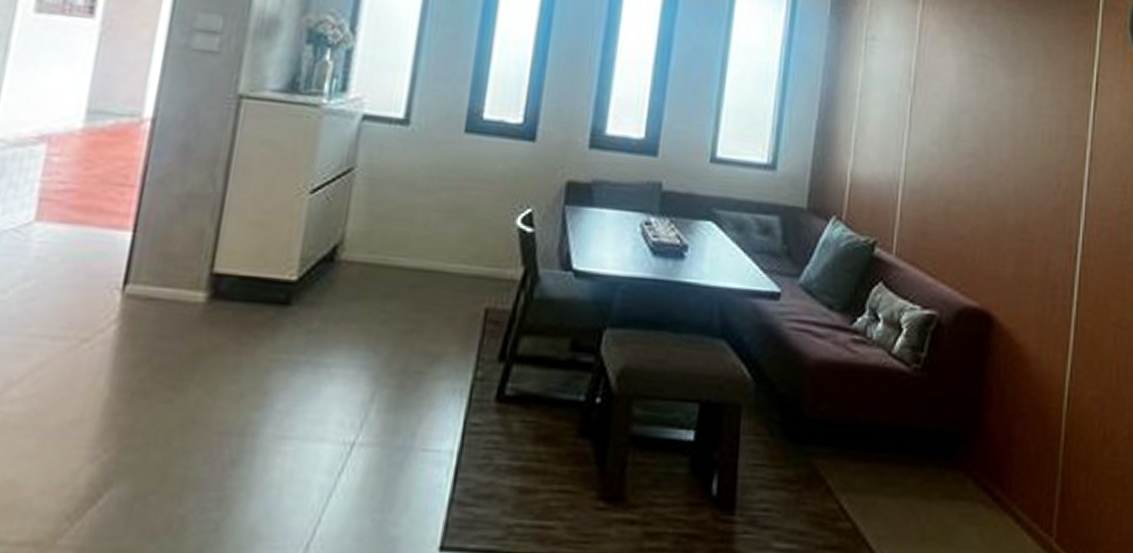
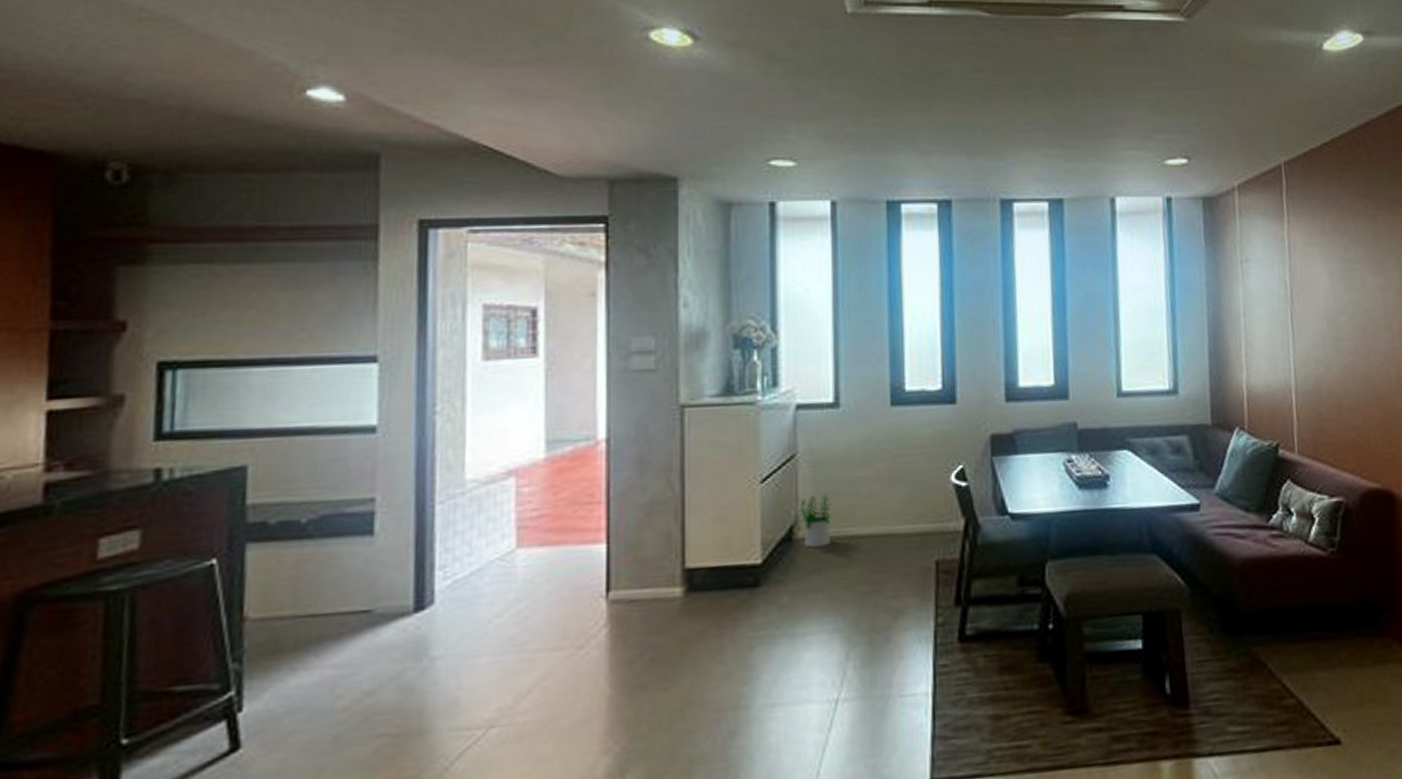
potted plant: none [344,215,383,274] -> present [797,494,831,548]

